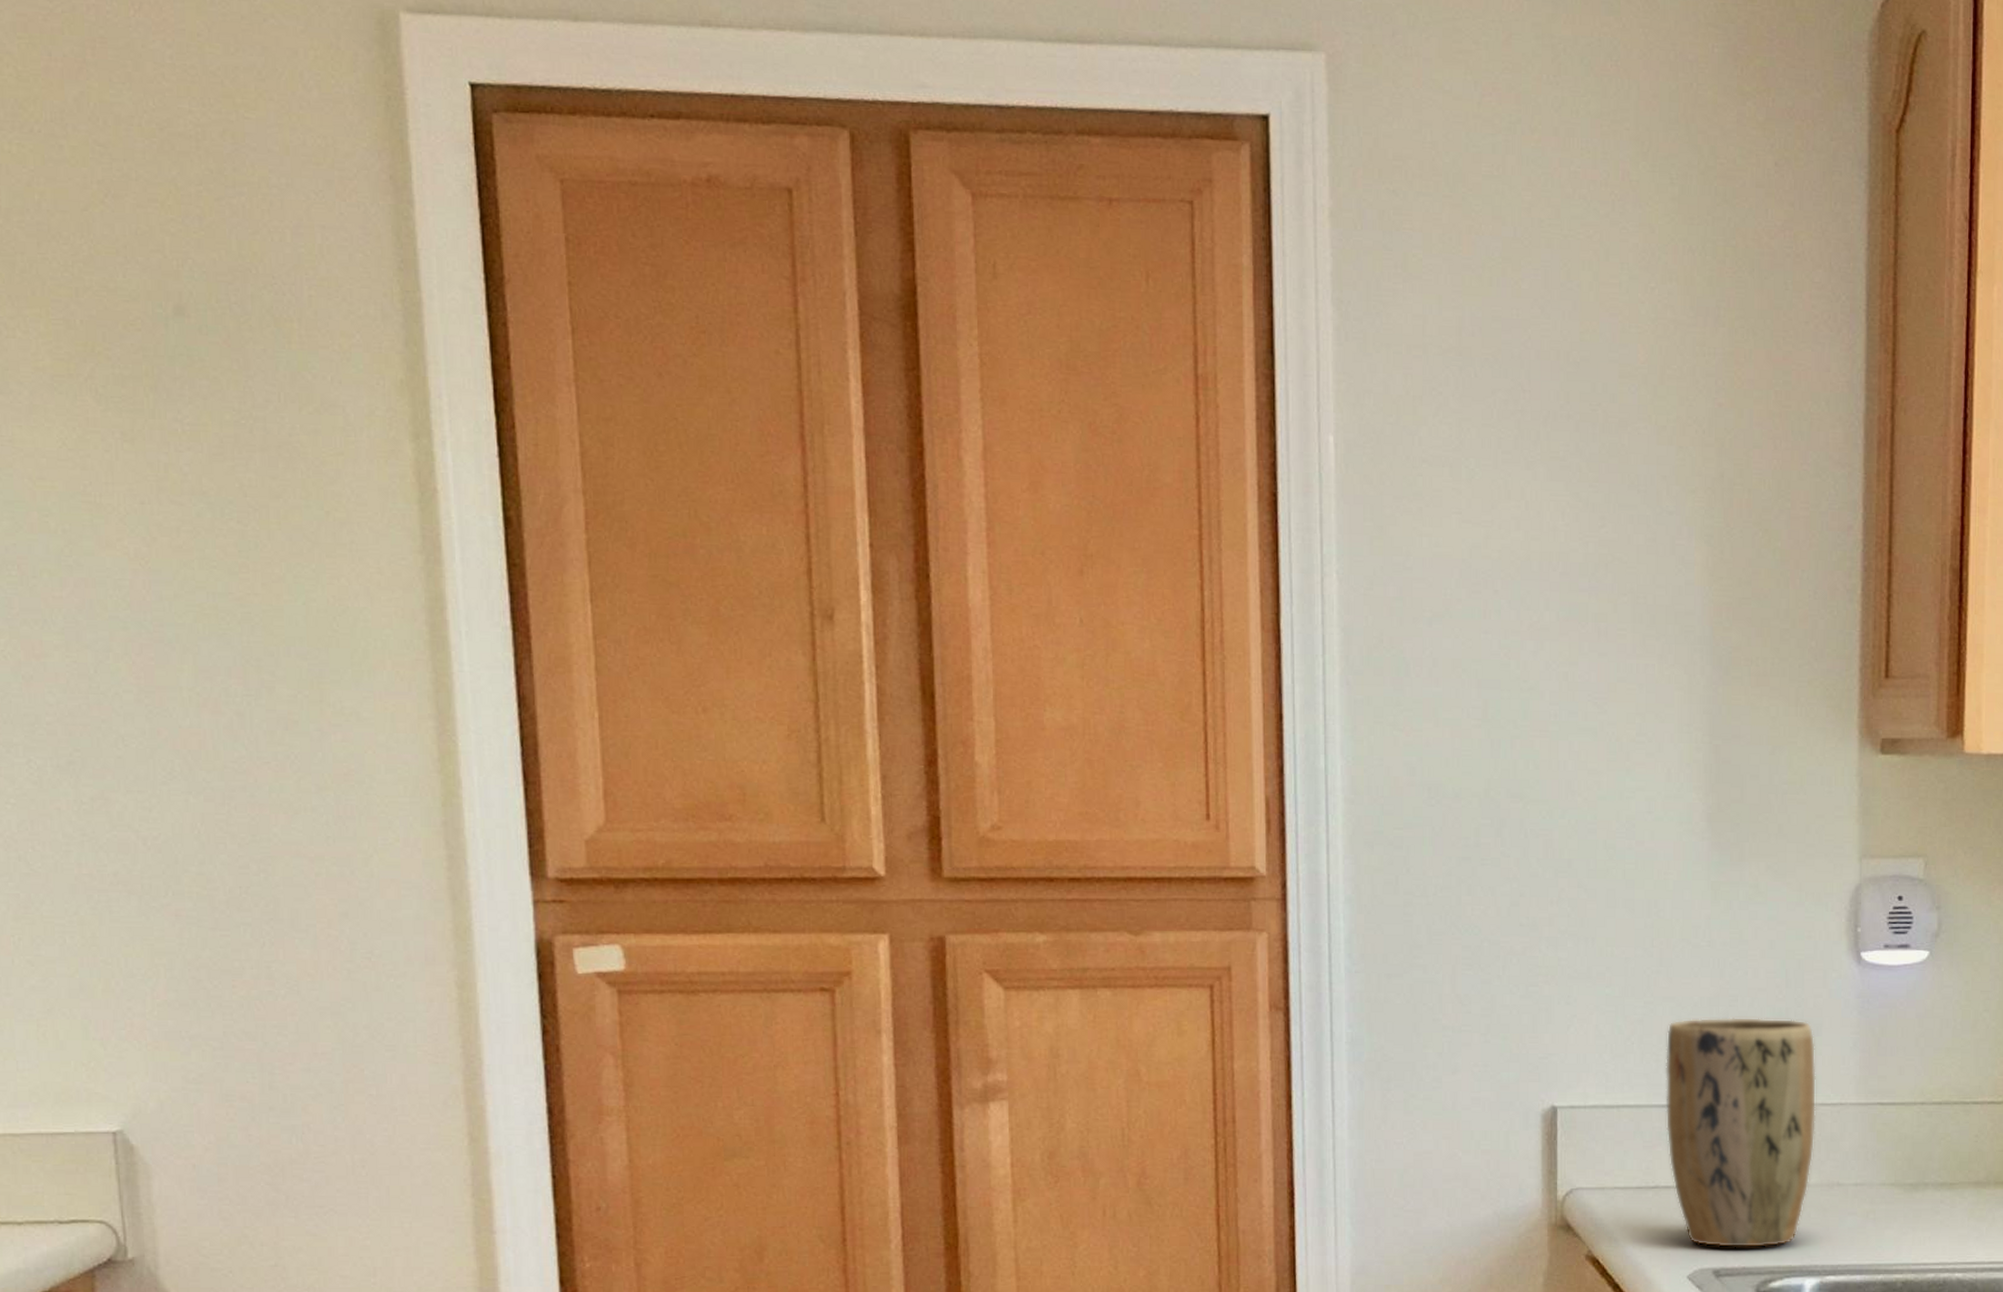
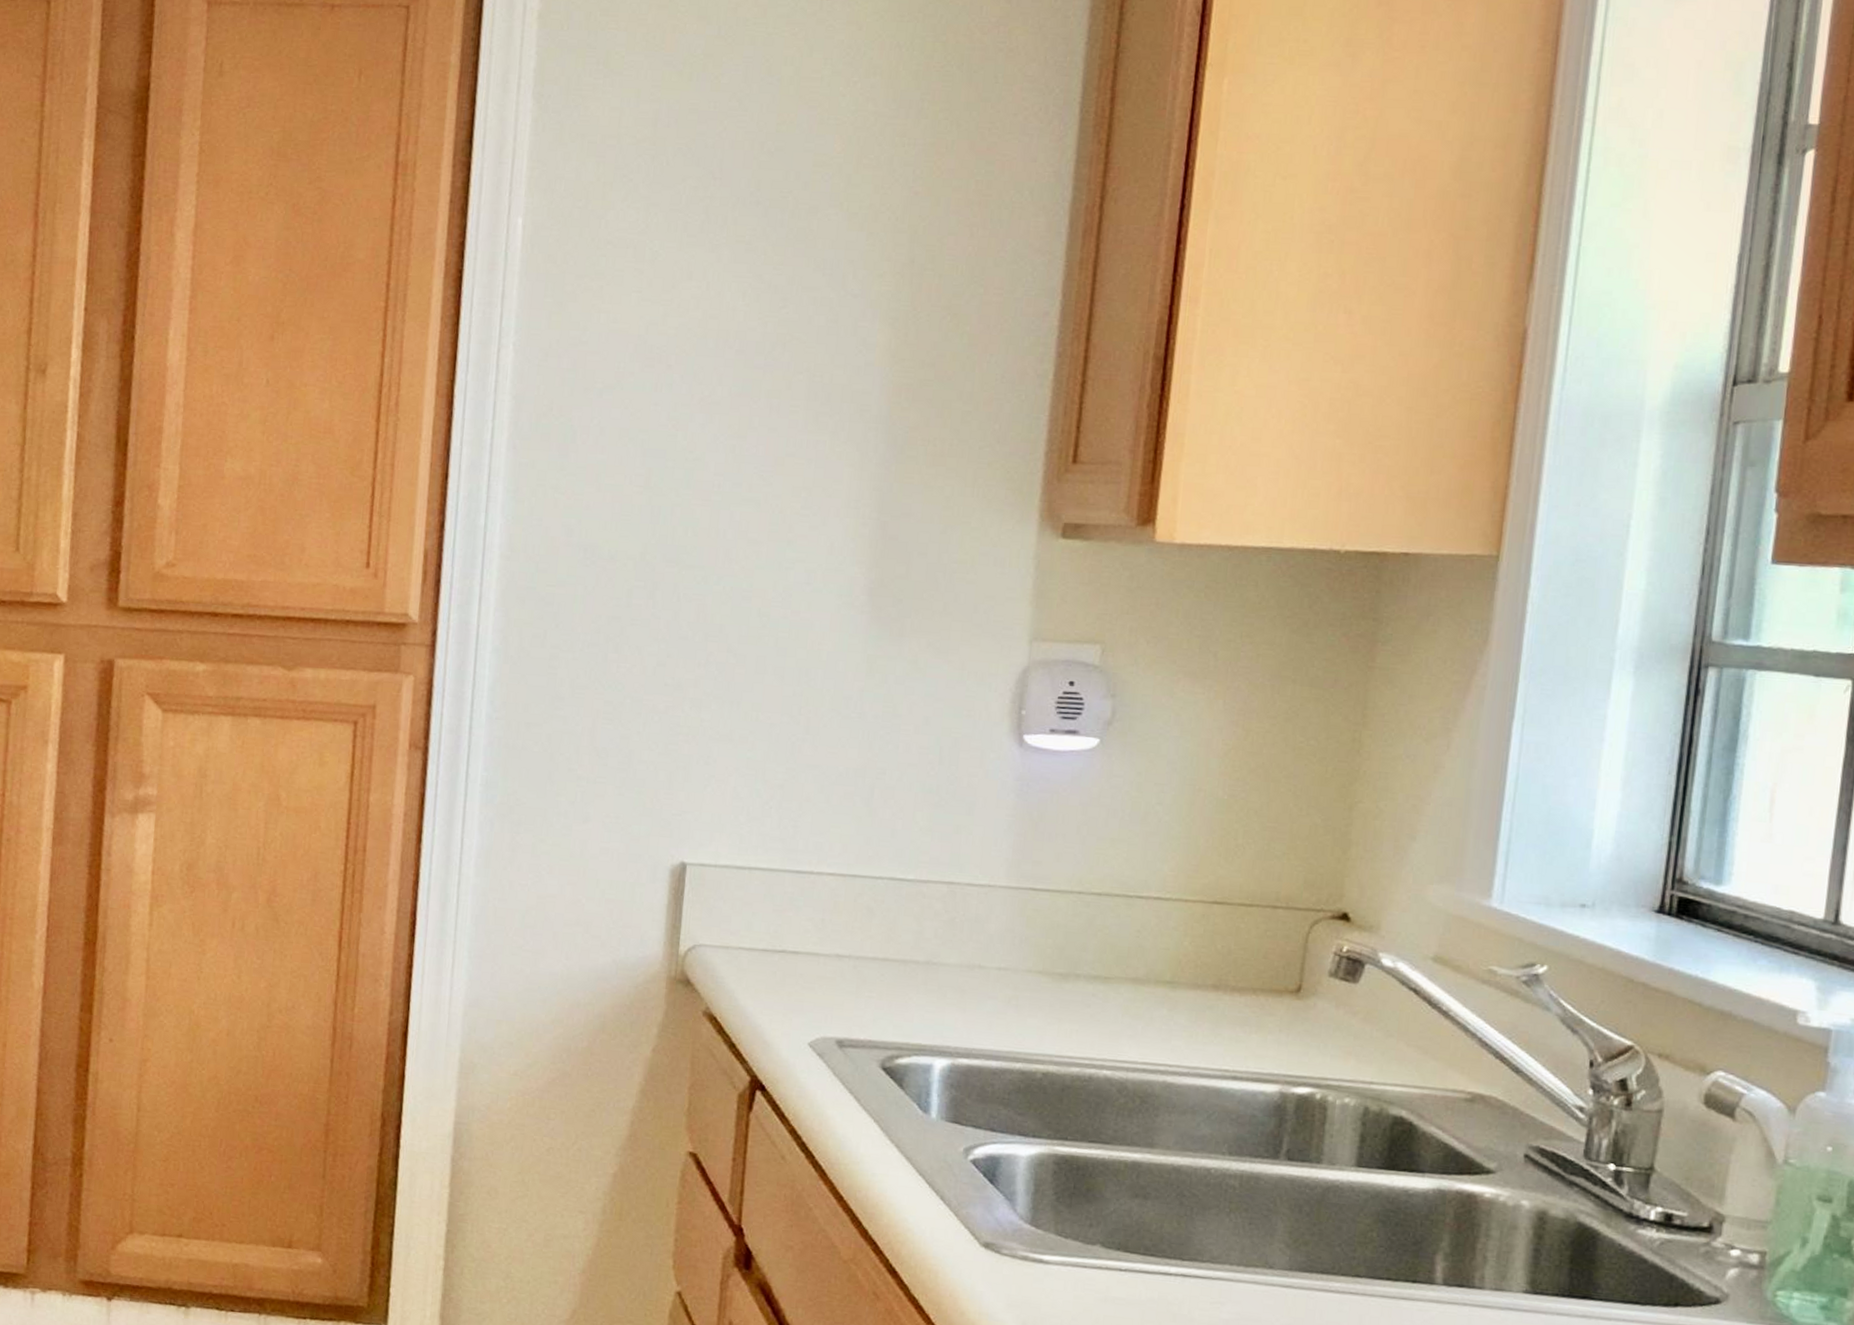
plant pot: present [1665,1017,1816,1248] -> none [798,787,966,1023]

